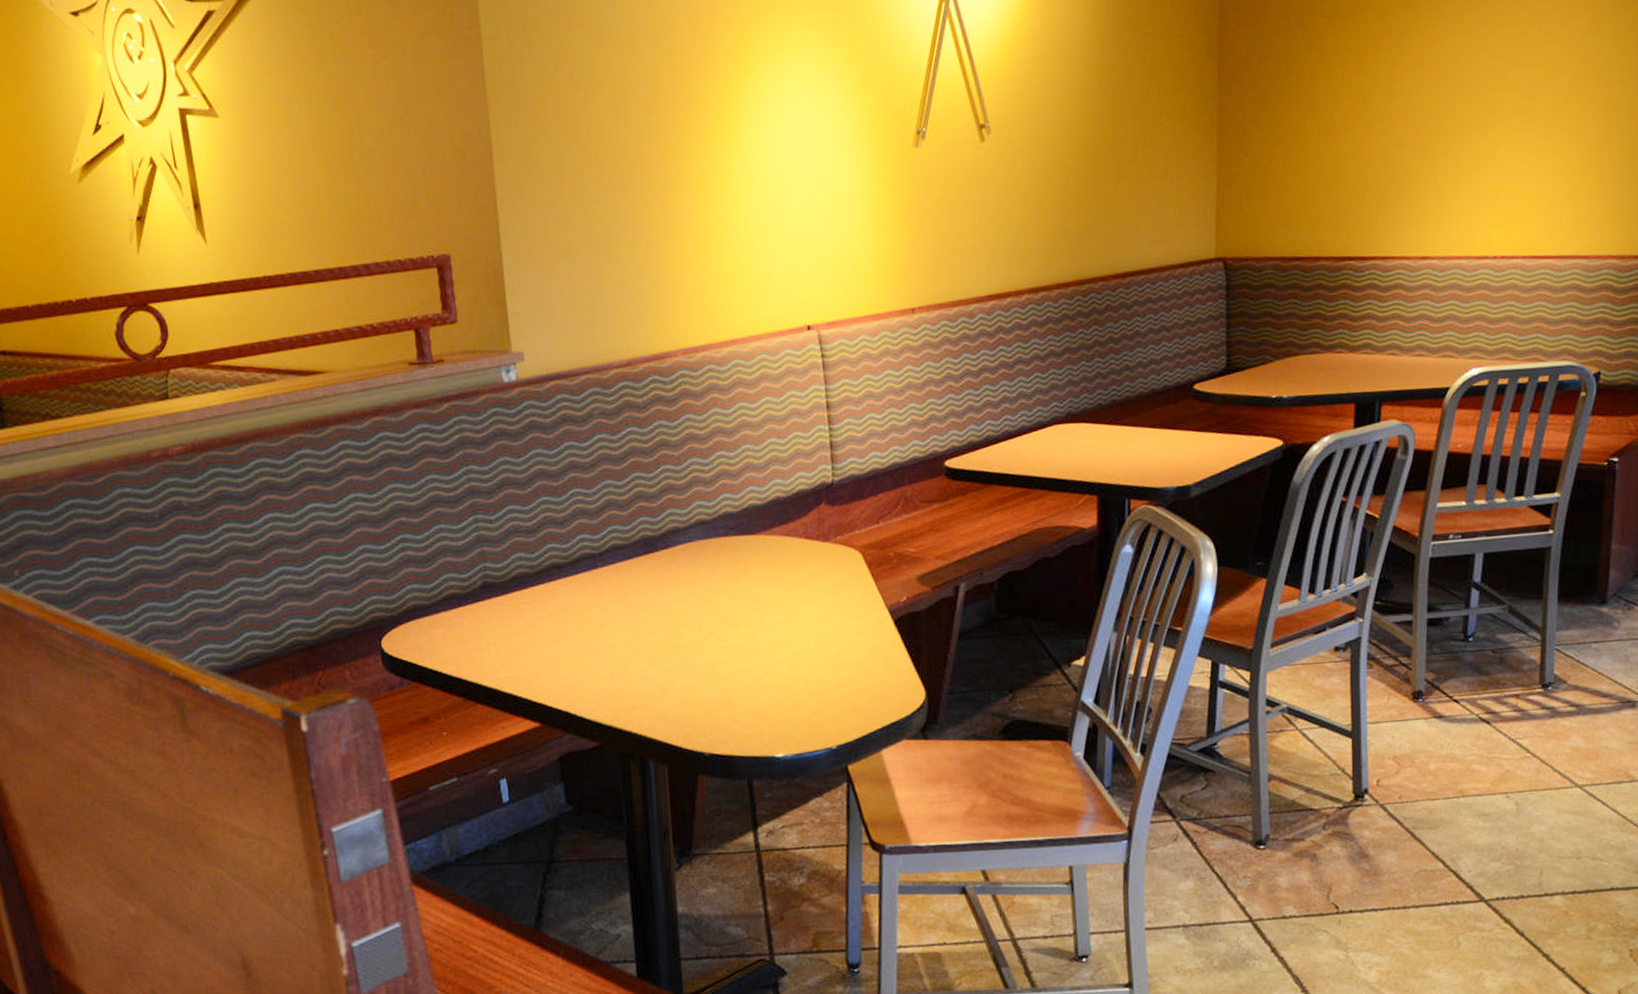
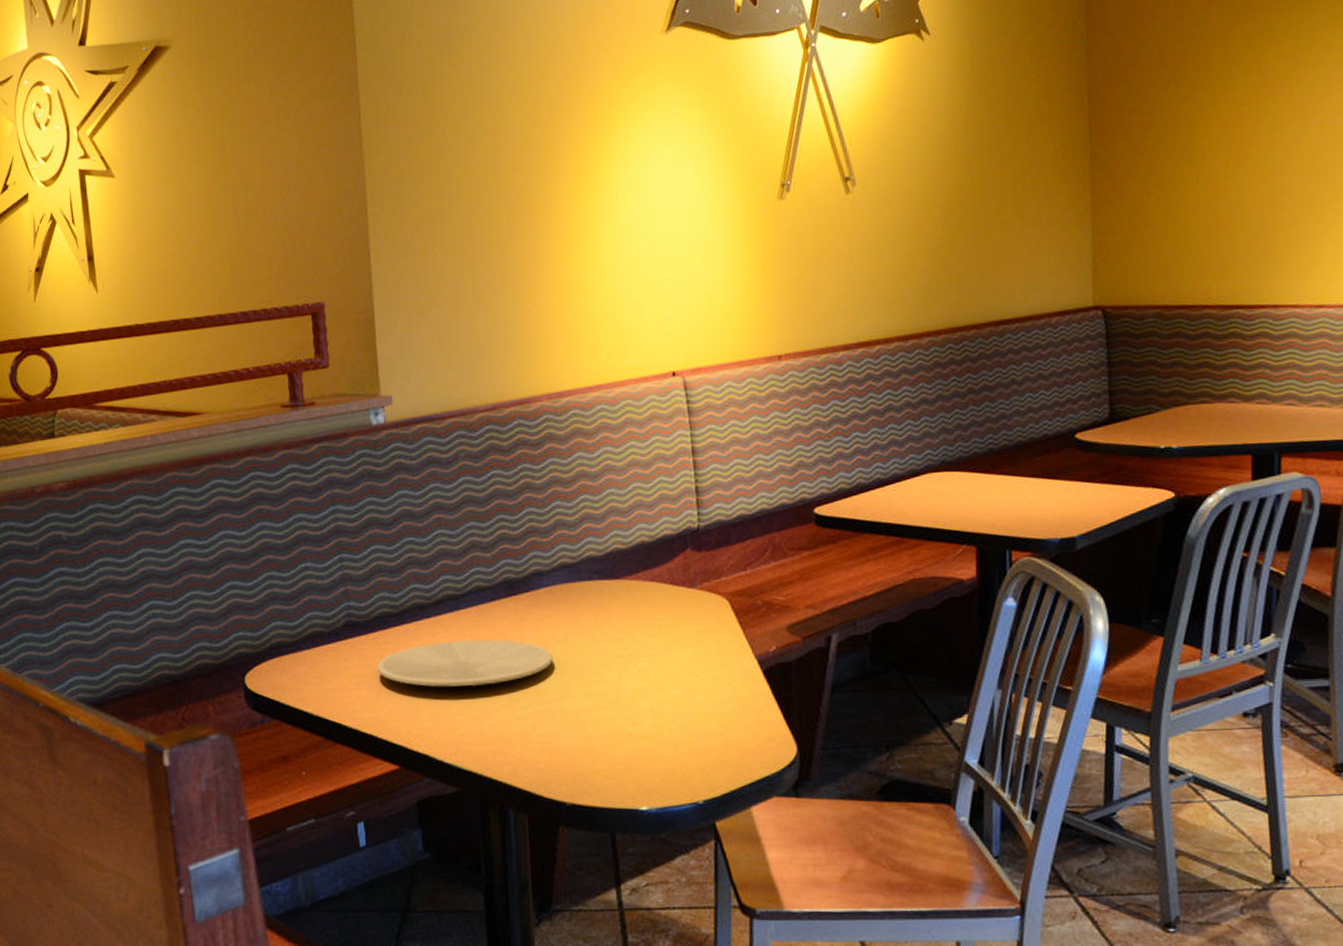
plate: none [515,597,691,646] -> present [377,639,553,687]

